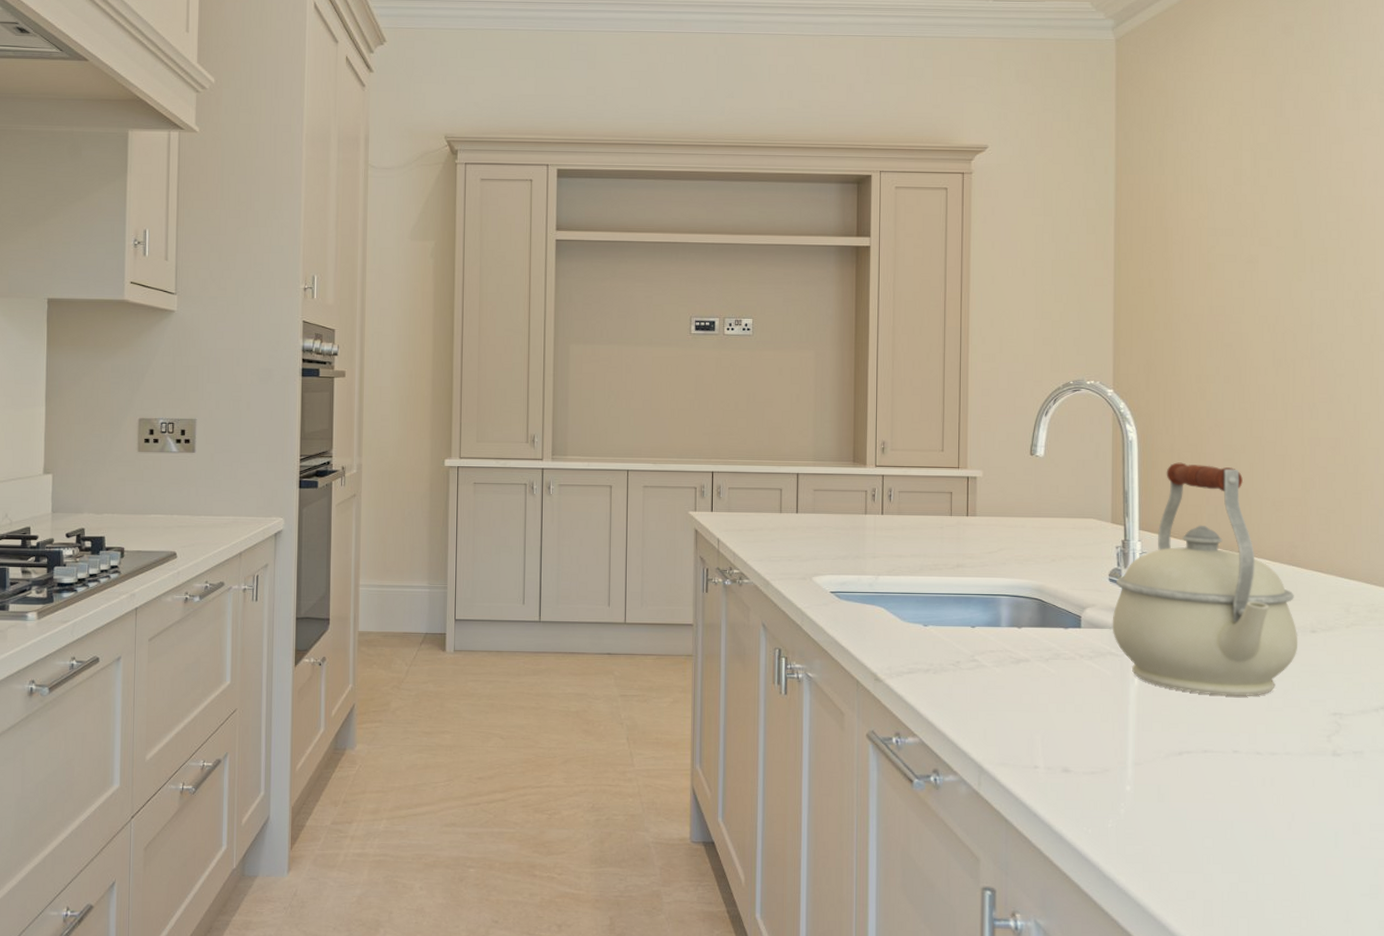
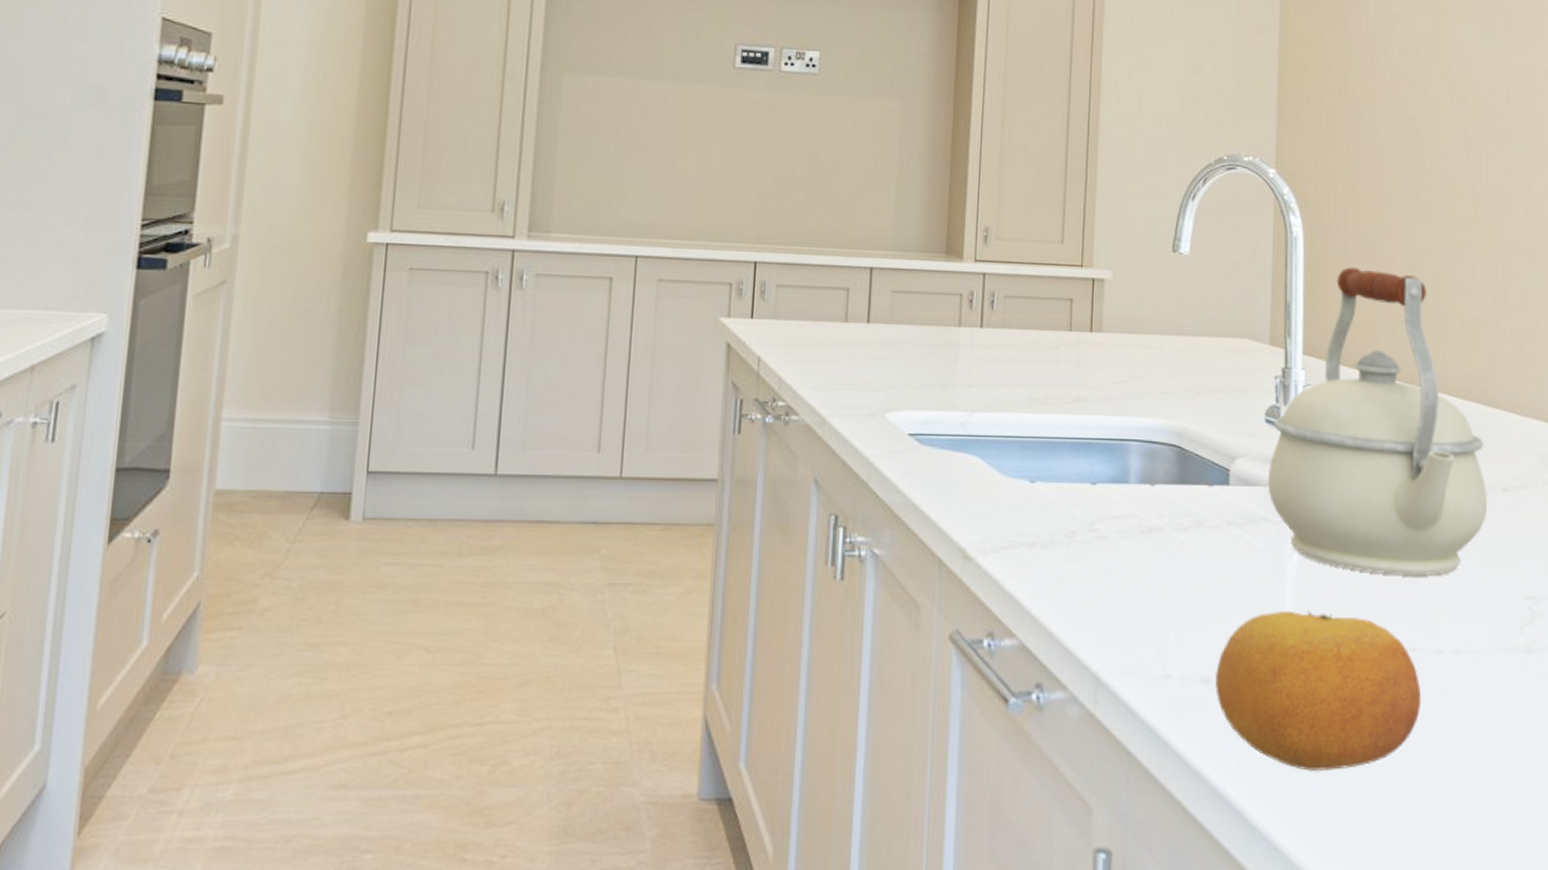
fruit: none [1073,720,1244,840] -> present [1214,610,1422,772]

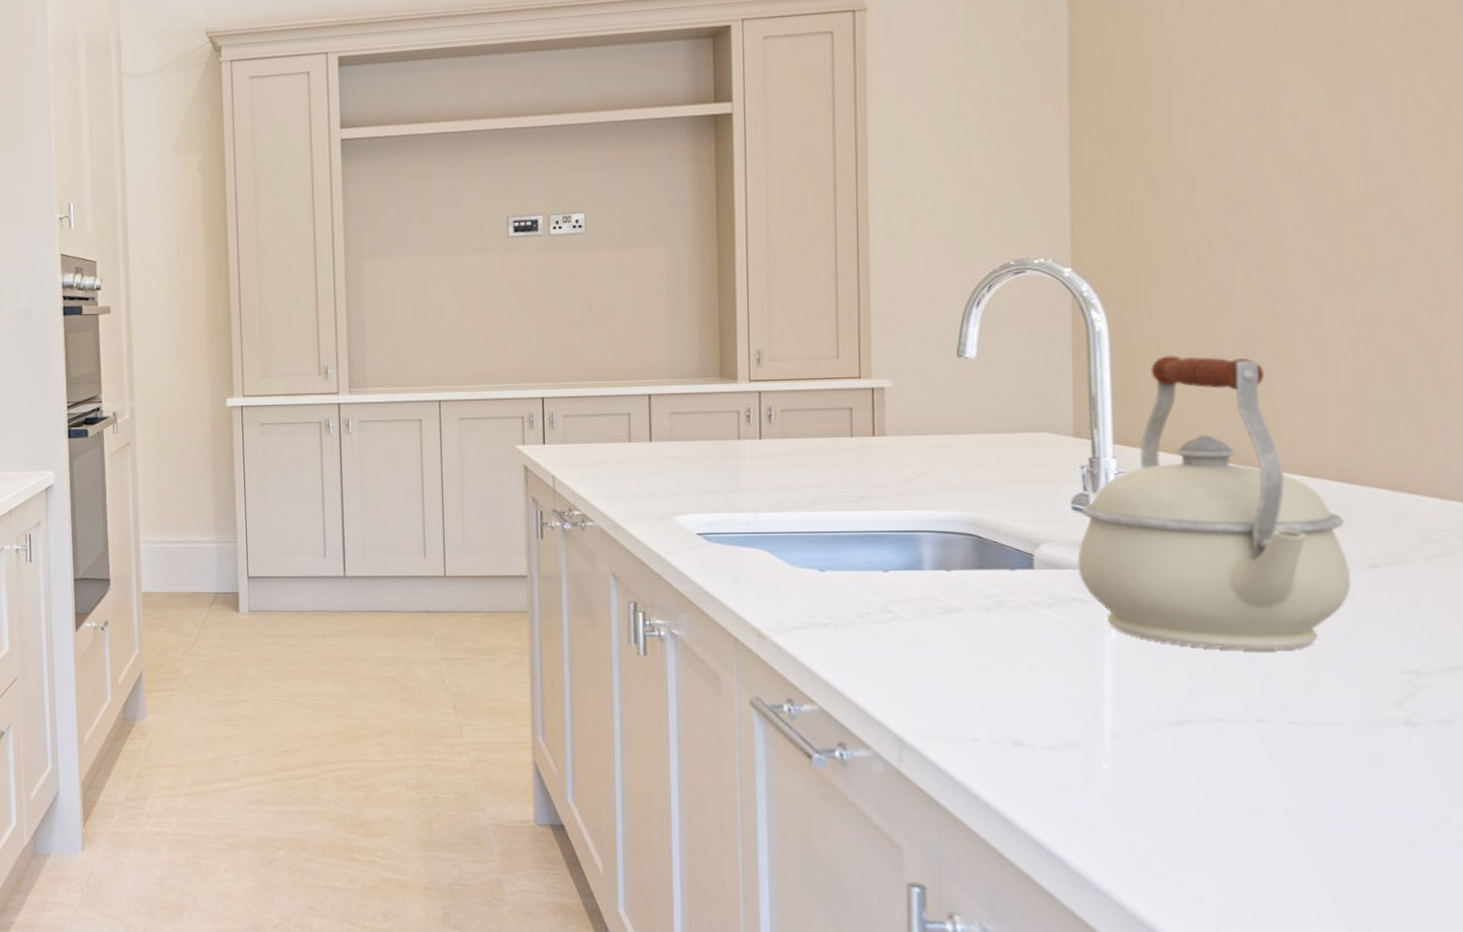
fruit: present [1214,610,1422,772] -> none [1027,682,1272,830]

